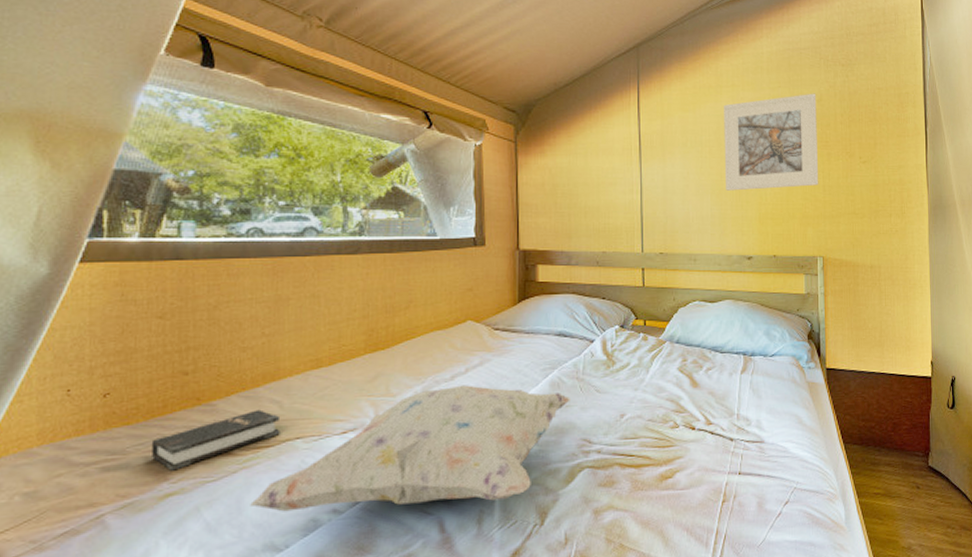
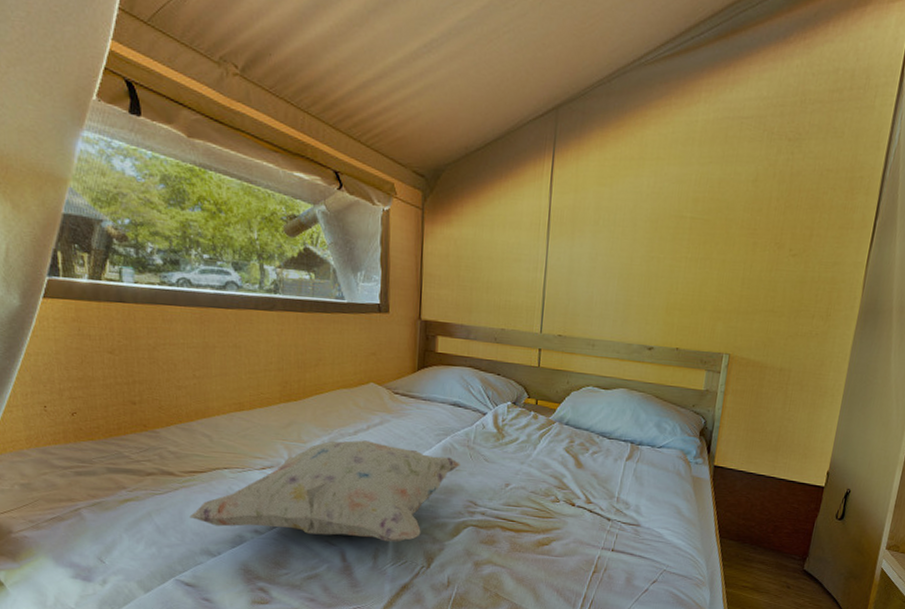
hardback book: present [150,409,281,471] -> none [111,440,211,482]
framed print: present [724,93,819,191] -> none [635,171,752,278]

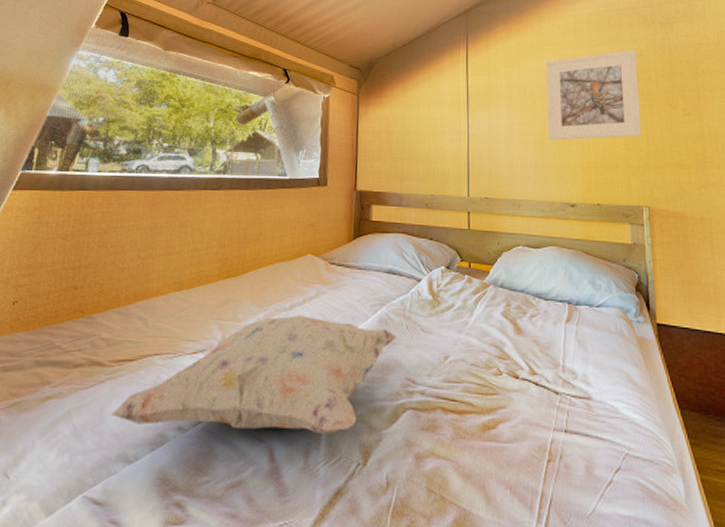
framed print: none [635,171,752,278] -> present [546,49,642,140]

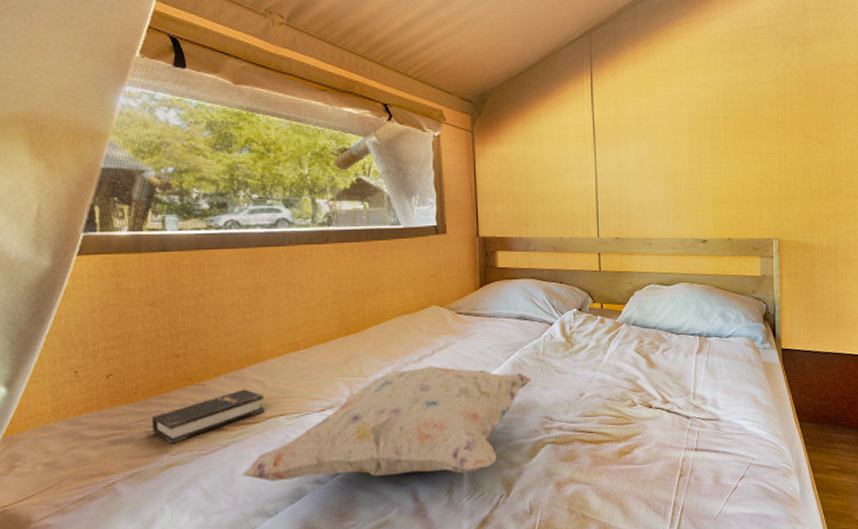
hardback book: none [40,325,145,376] -> present [151,389,265,444]
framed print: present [546,49,642,140] -> none [677,73,775,175]

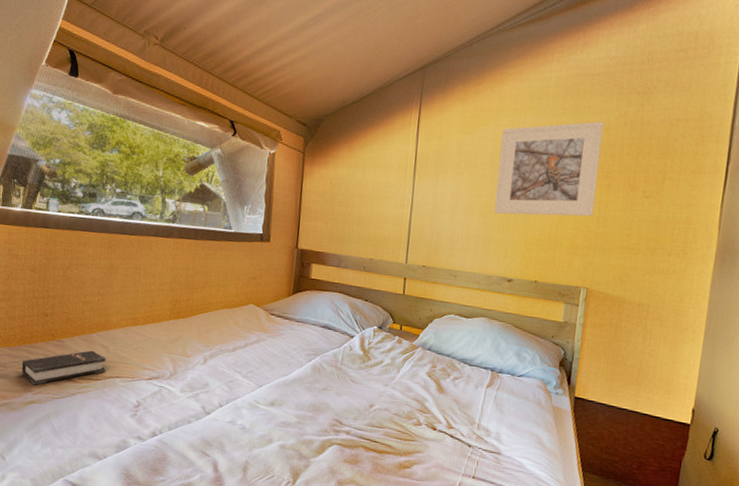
decorative pillow: present [242,366,532,482] -> none [82,356,328,457]
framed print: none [677,73,775,175] -> present [494,121,604,217]

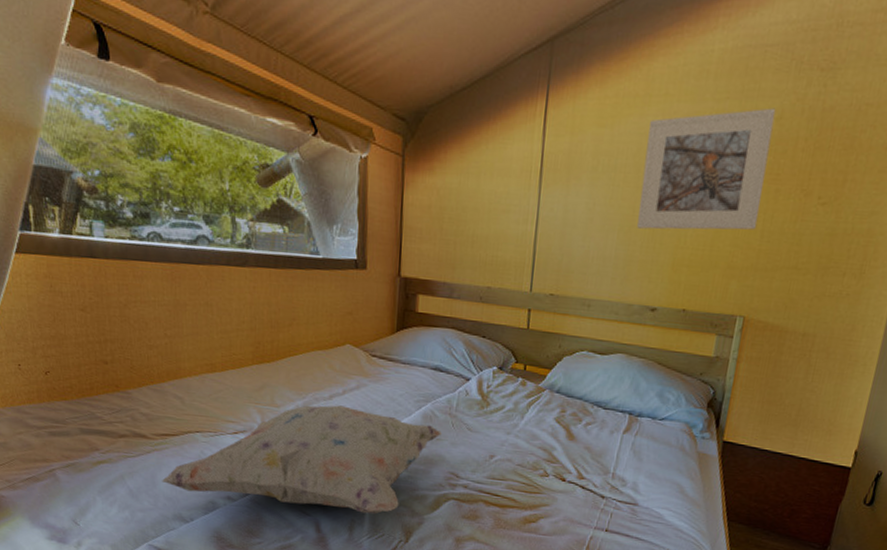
hardback book: present [21,350,107,386] -> none [84,402,183,443]
decorative pillow: none [82,356,328,457] -> present [162,405,442,515]

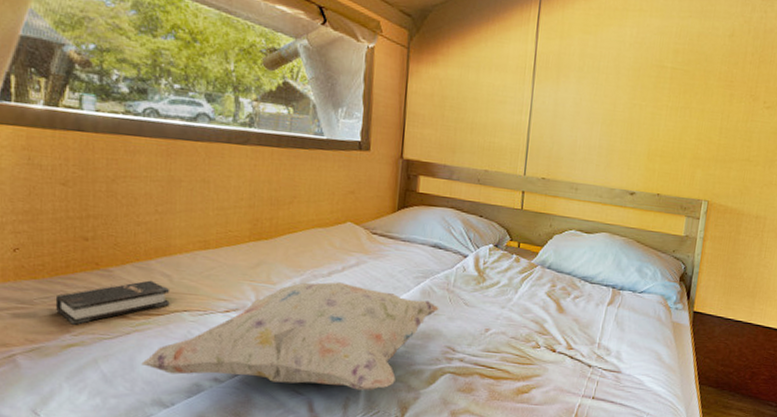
hardback book: none [84,402,183,443] -> present [55,280,171,325]
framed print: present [637,107,776,230] -> none [618,26,729,127]

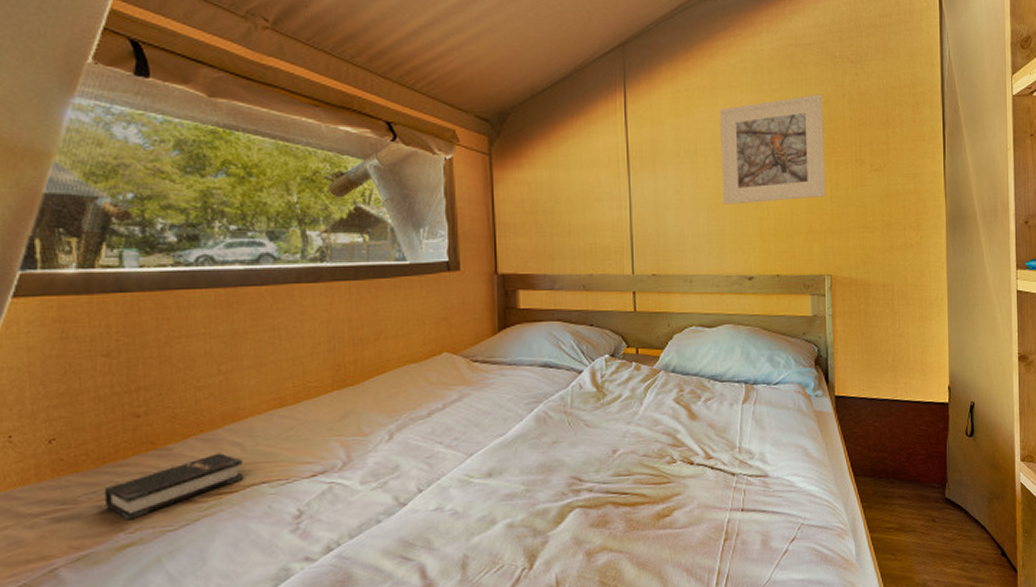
decorative pillow: present [141,282,439,391] -> none [215,422,558,561]
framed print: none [618,26,729,127] -> present [720,94,826,204]

